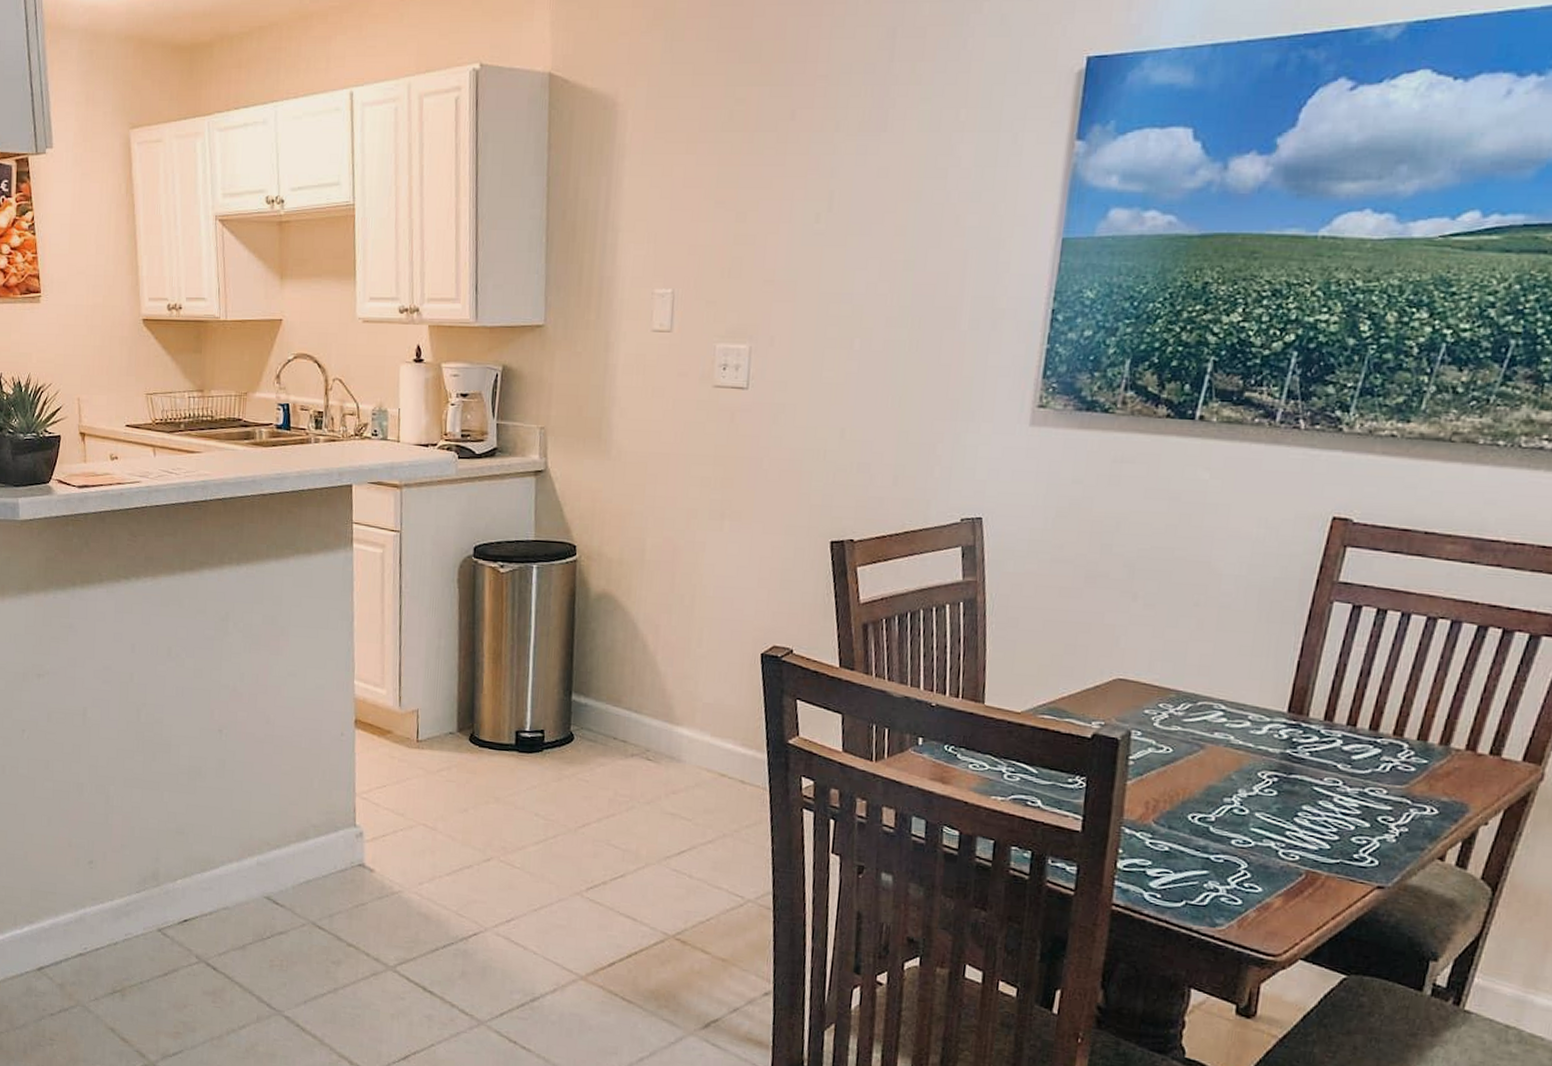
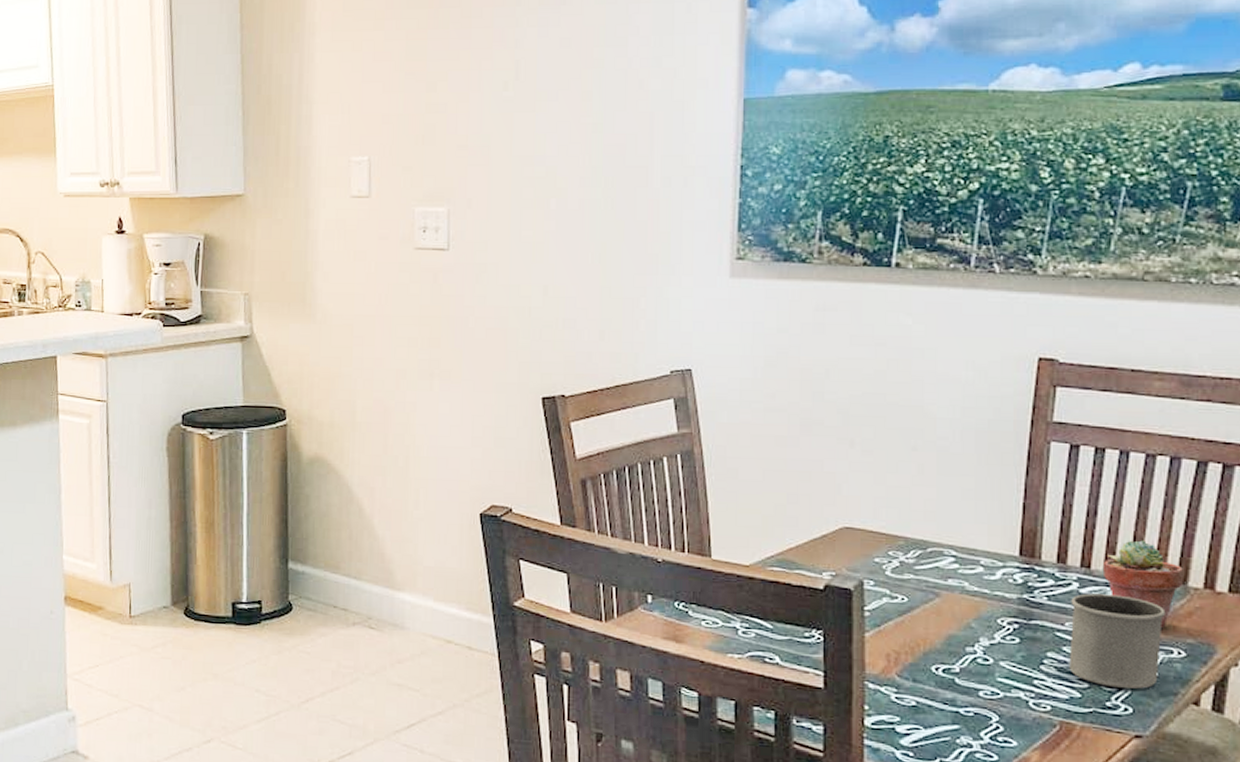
mug: none [1322,750,1425,843] -> present [1069,593,1166,689]
potted succulent: none [1368,701,1448,787] -> present [1104,540,1183,629]

